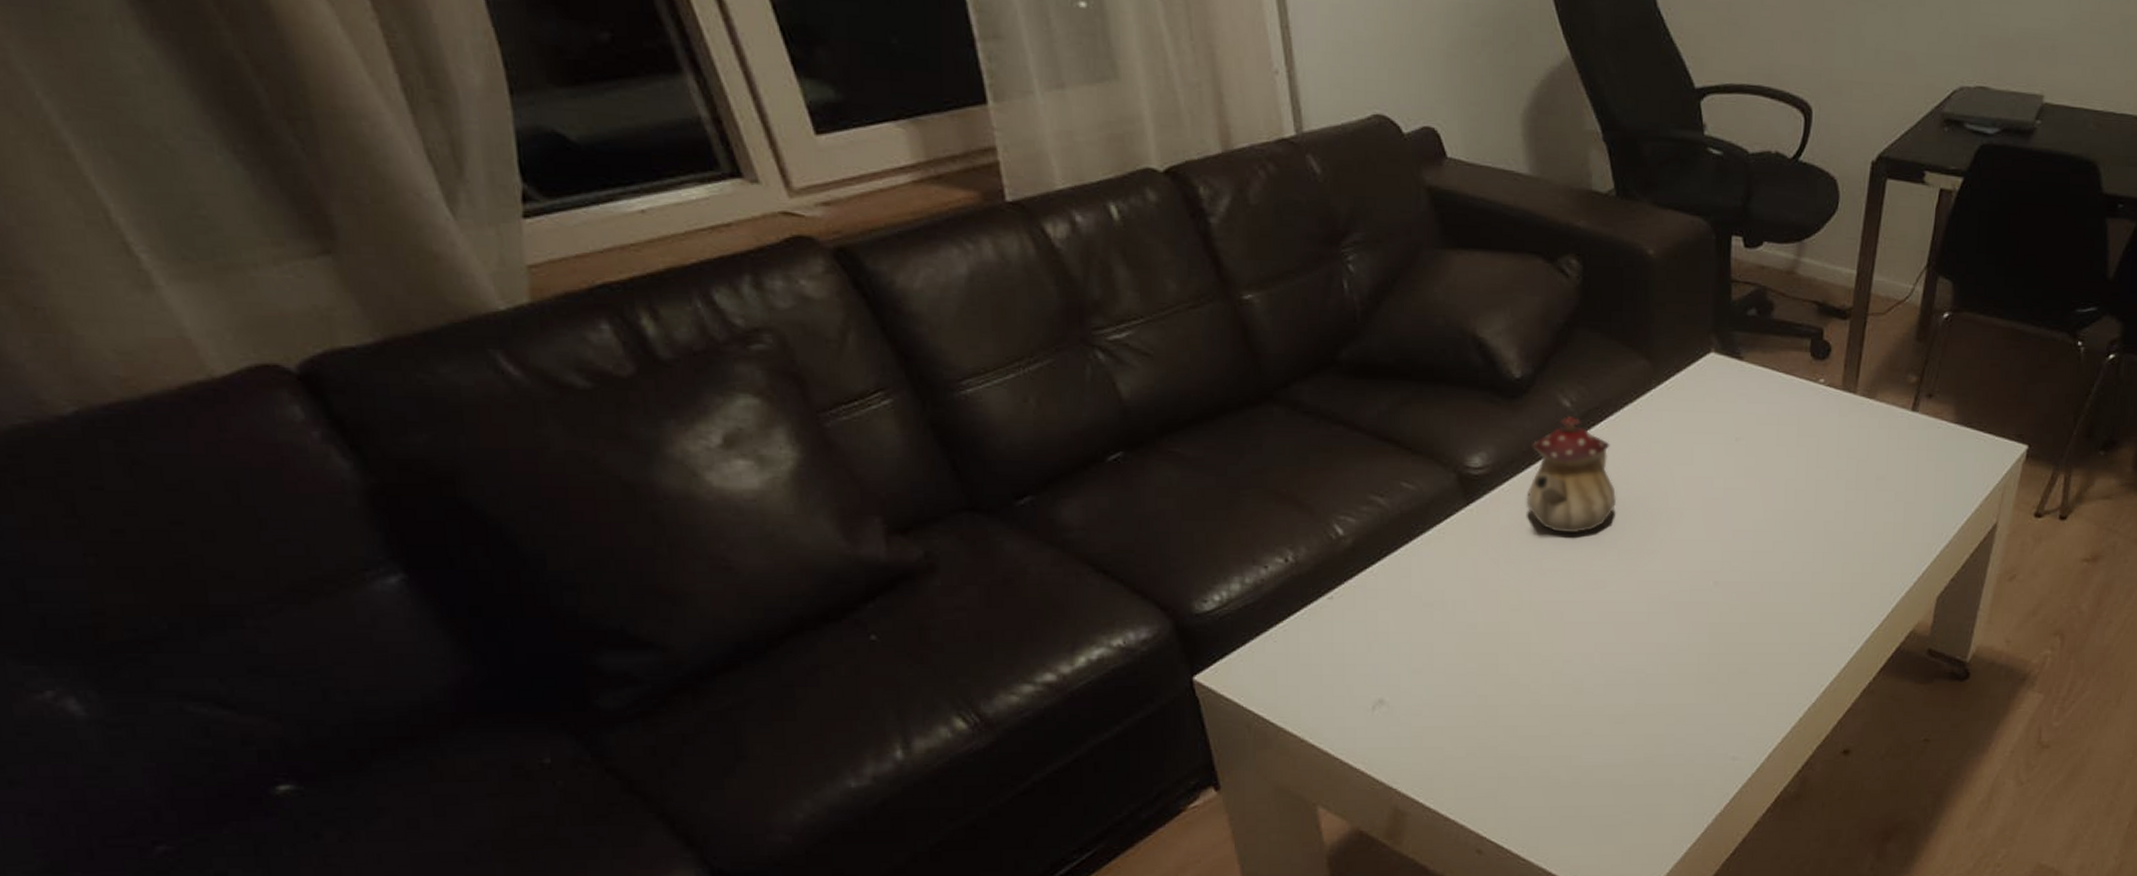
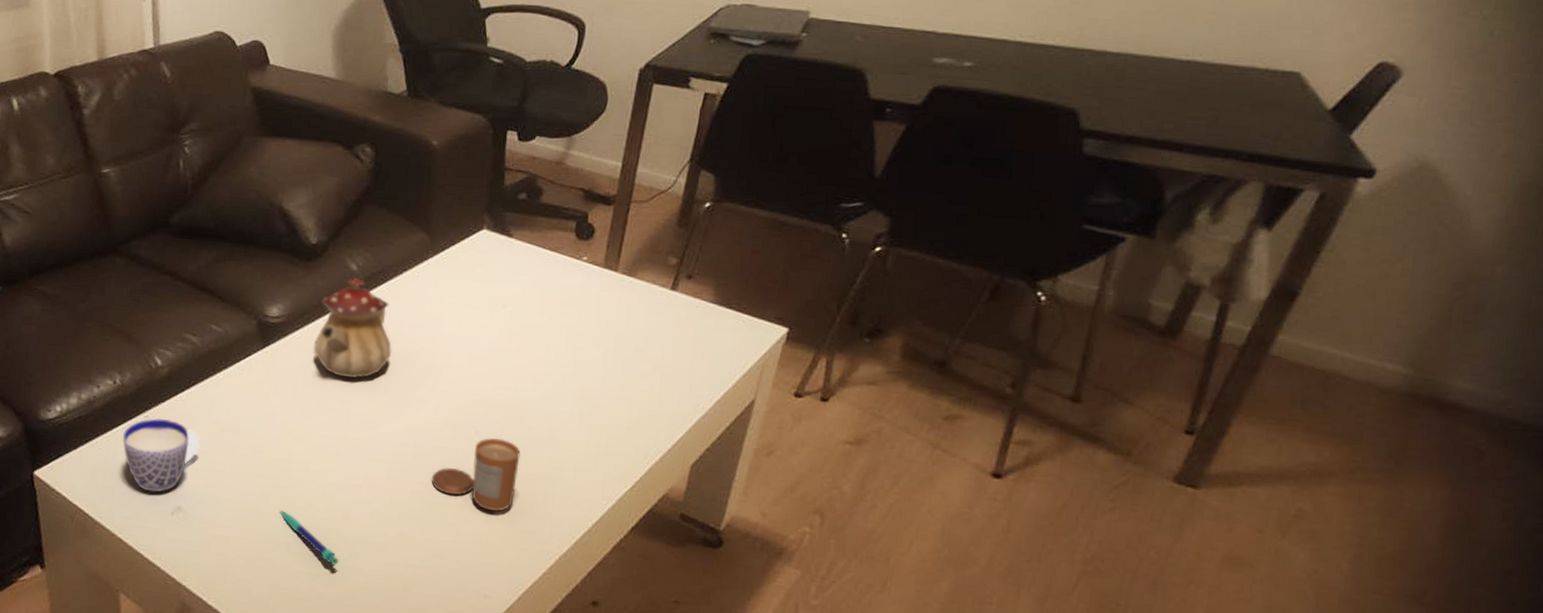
cup: none [1303,598,1399,686] -> present [123,418,200,492]
pen: none [1501,691,1572,745] -> present [280,510,338,565]
candle: none [1669,586,1763,667] -> present [431,438,521,512]

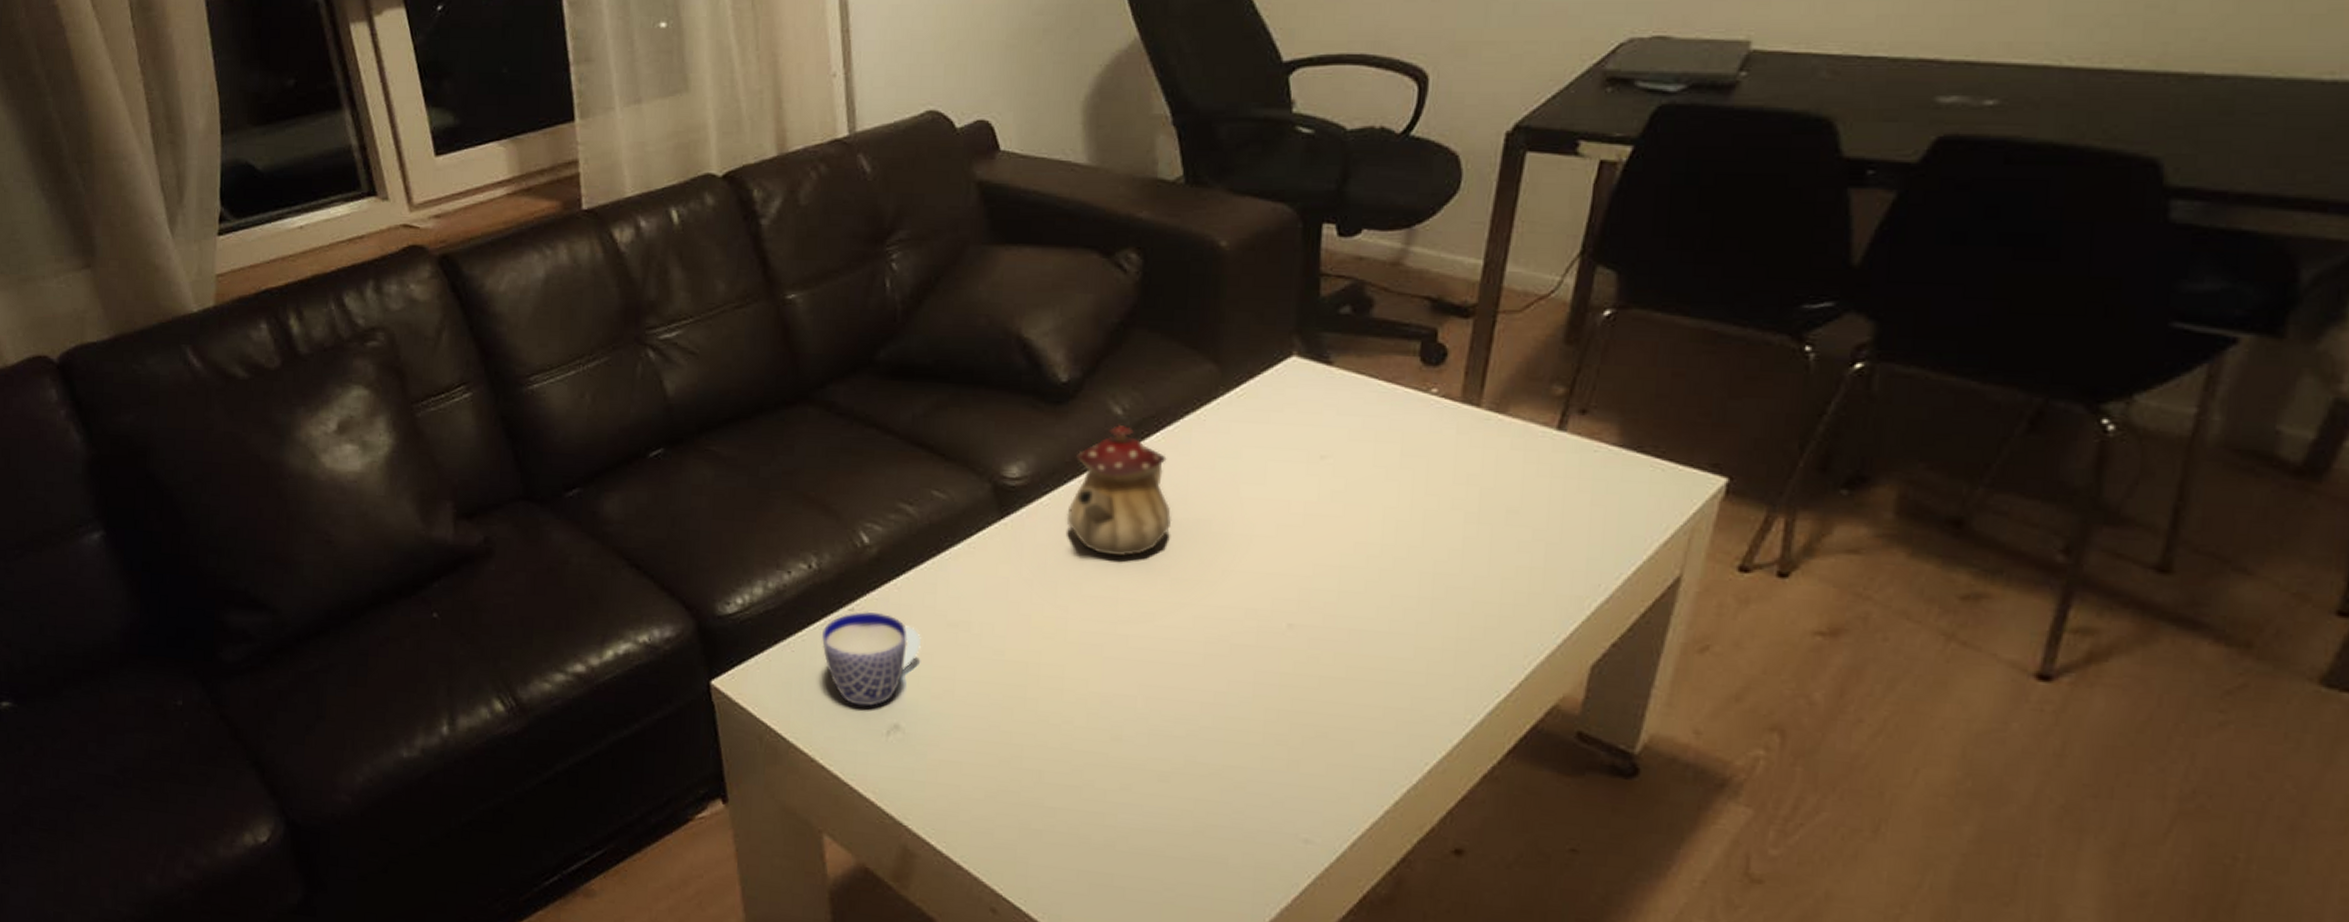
pen: present [280,510,338,565] -> none [1027,728,1107,800]
candle: present [431,438,521,512] -> none [1228,632,1350,730]

